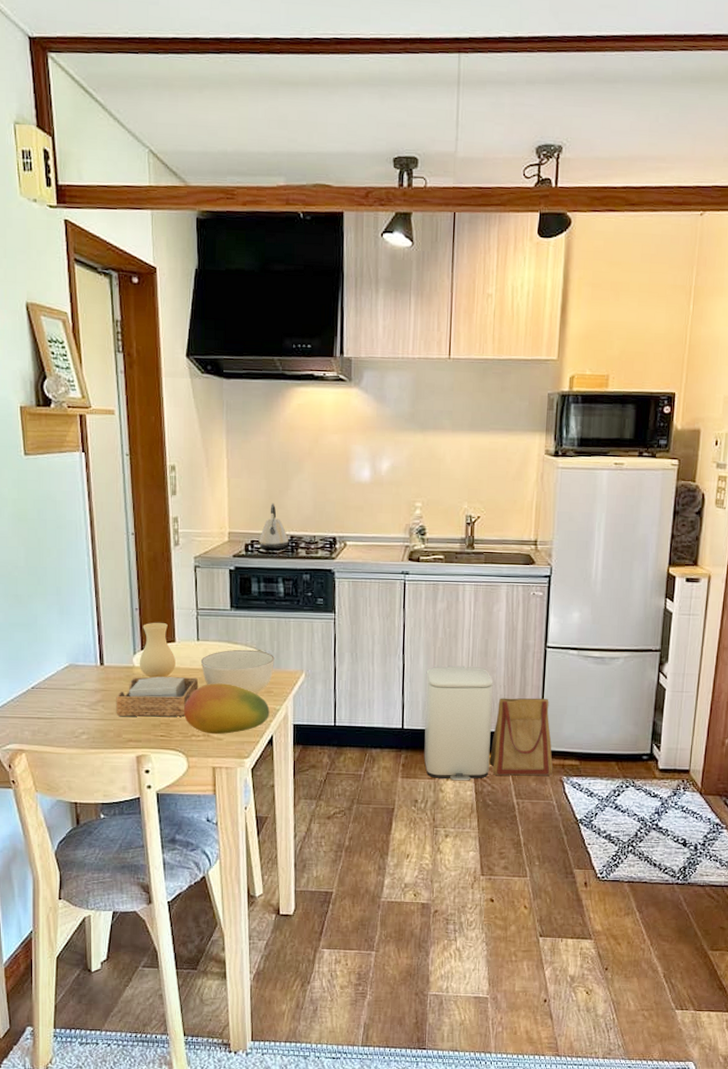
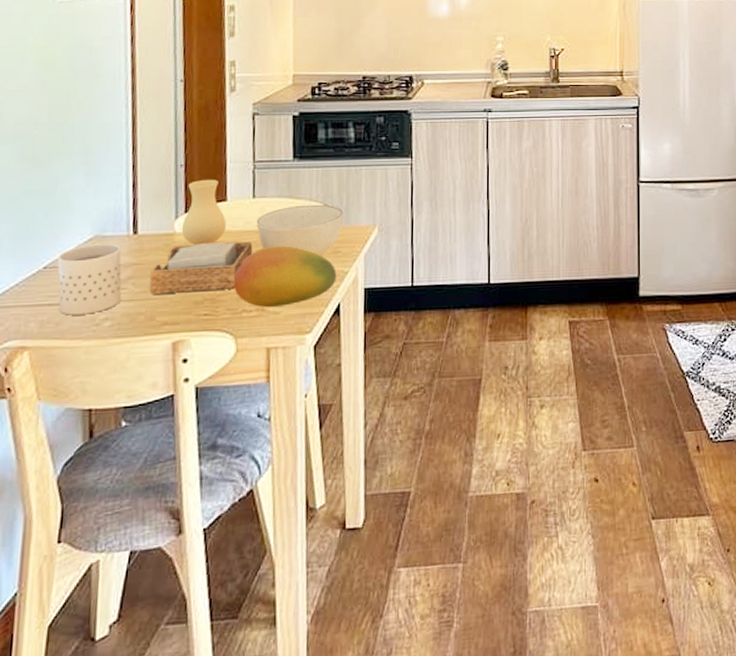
mug: none [42,671,95,728] -> present [57,244,122,315]
kettle: present [258,503,289,552] -> none [327,42,361,94]
pedal bin: present [424,666,494,782] -> none [513,208,586,341]
shopping bag: present [489,698,553,776] -> none [586,237,655,329]

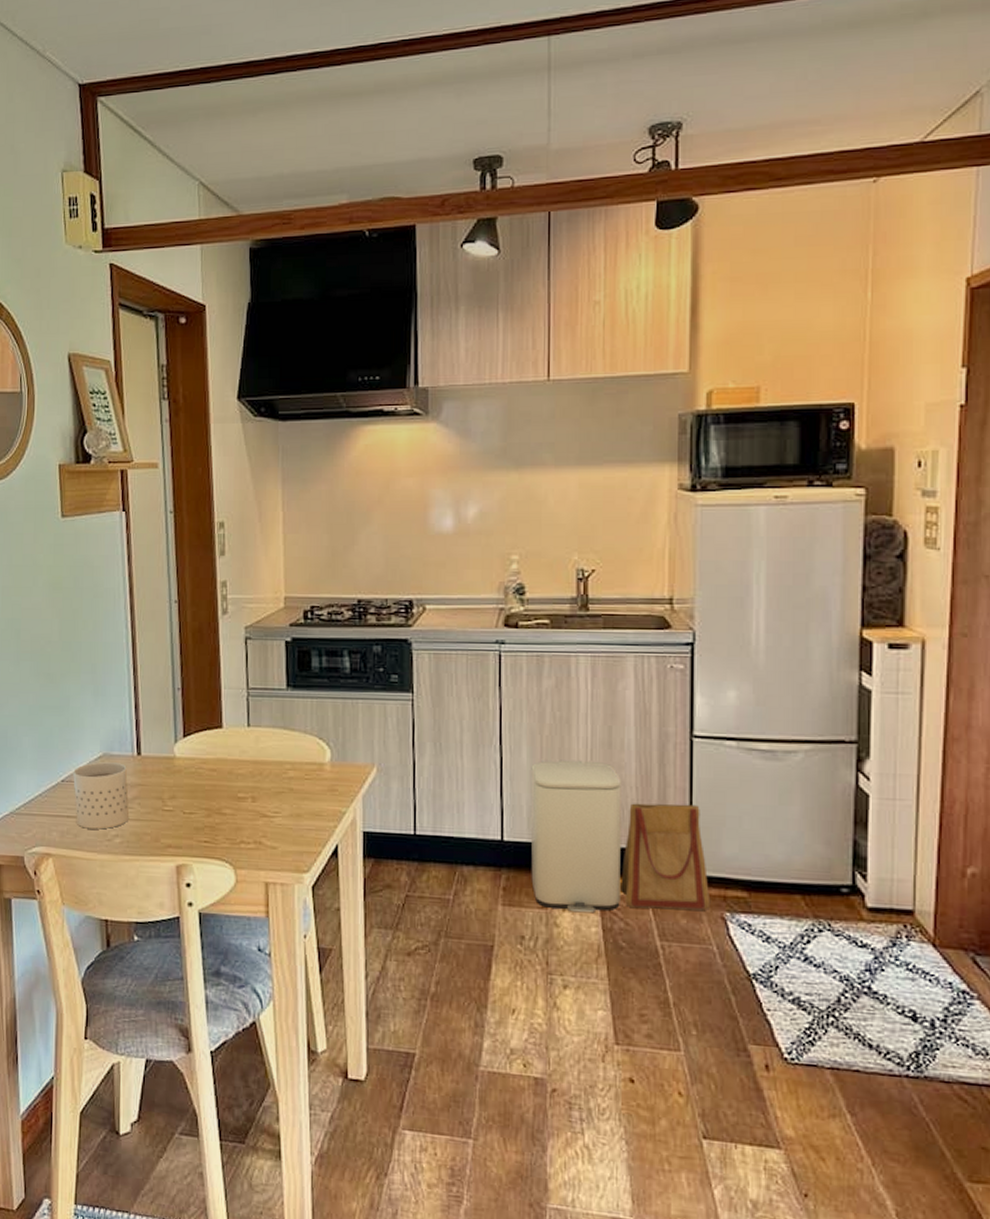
napkin holder: present [149,240,253,294] -> none [154,769,249,819]
vase: present [181,179,226,245] -> none [180,704,223,771]
fruit: present [233,246,337,308] -> none [231,778,334,842]
bowl: present [256,204,343,256] -> none [251,737,339,793]
pedal bin: none [513,208,586,341] -> present [530,760,621,914]
shopping bag: none [586,237,655,329] -> present [620,803,711,911]

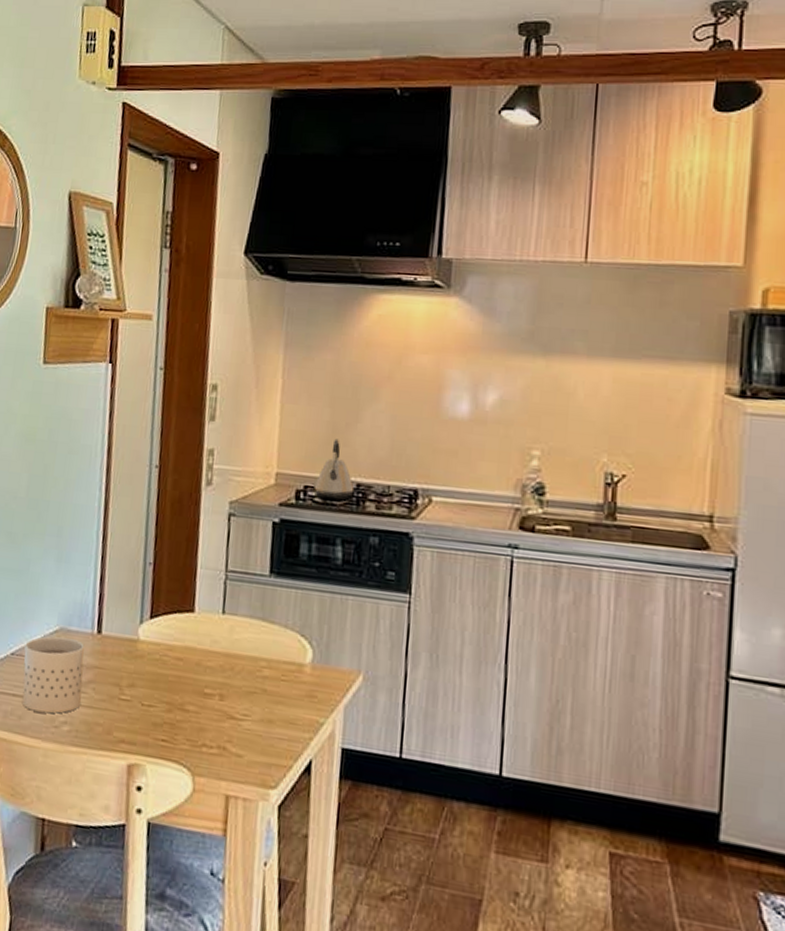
kettle: none [319,561,356,619] -> present [314,438,355,504]
pedal bin: present [530,760,621,914] -> none [531,688,643,875]
shopping bag: present [620,803,711,911] -> none [635,748,742,887]

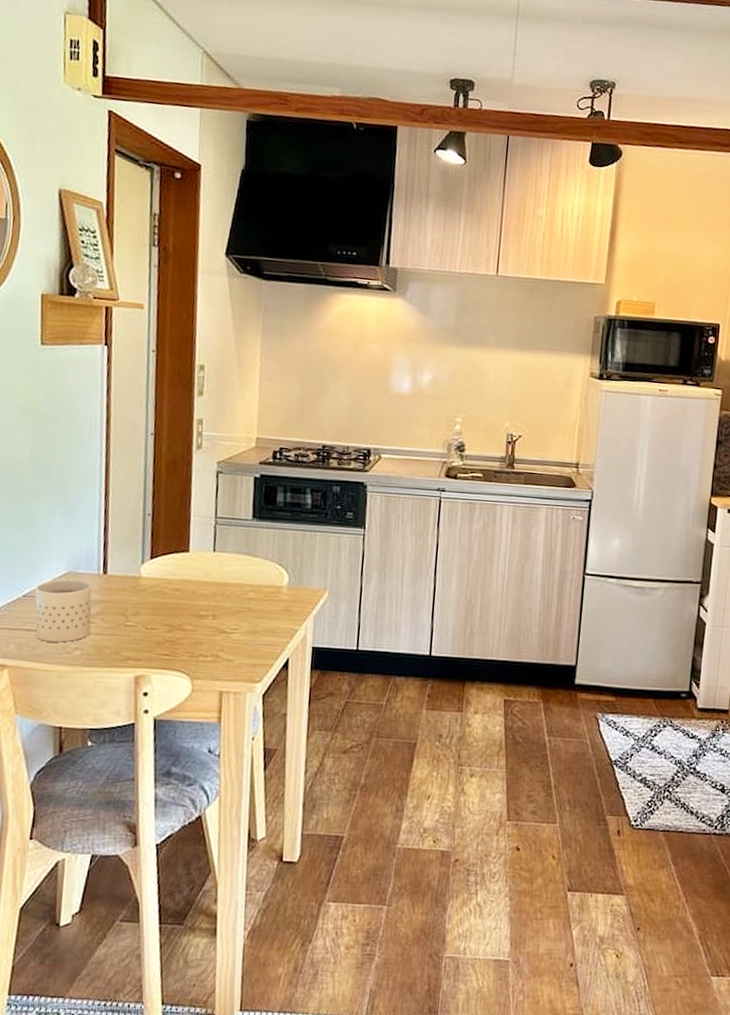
kettle: present [314,438,355,504] -> none [288,410,321,461]

